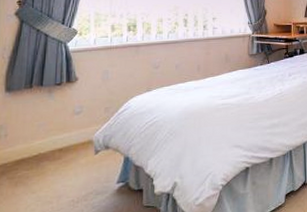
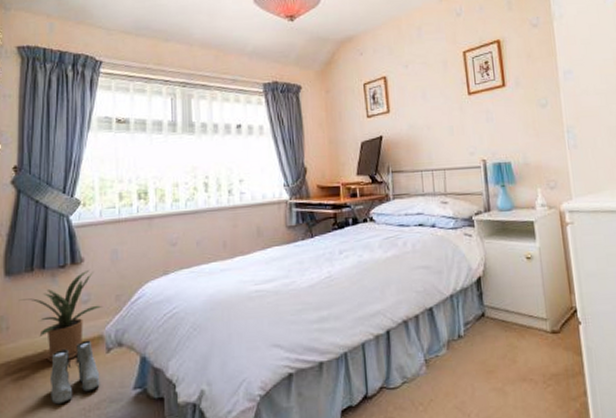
house plant: none [17,88,93,163] -> present [18,271,102,363]
boots: none [43,144,88,198] -> present [49,340,100,405]

